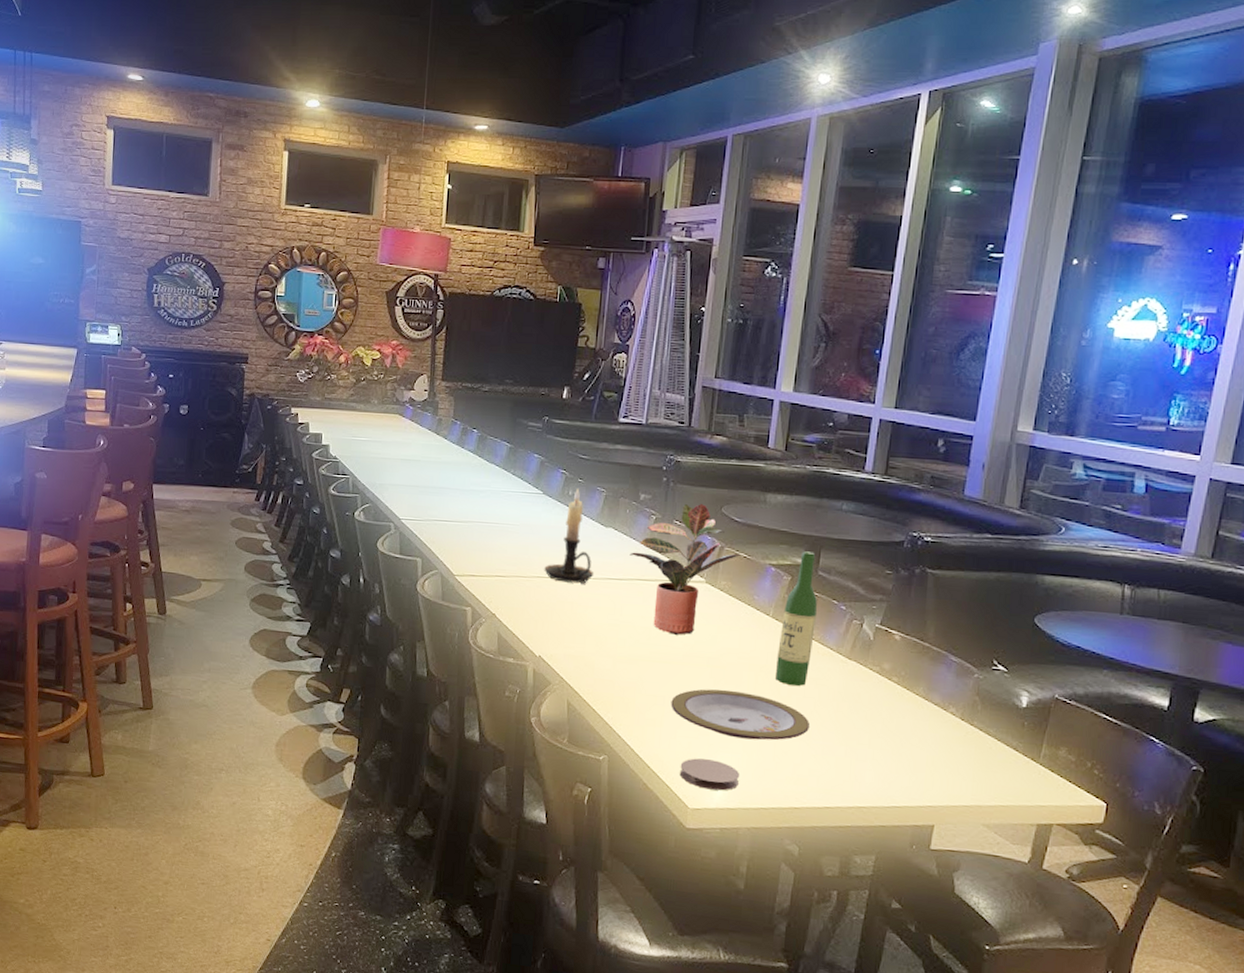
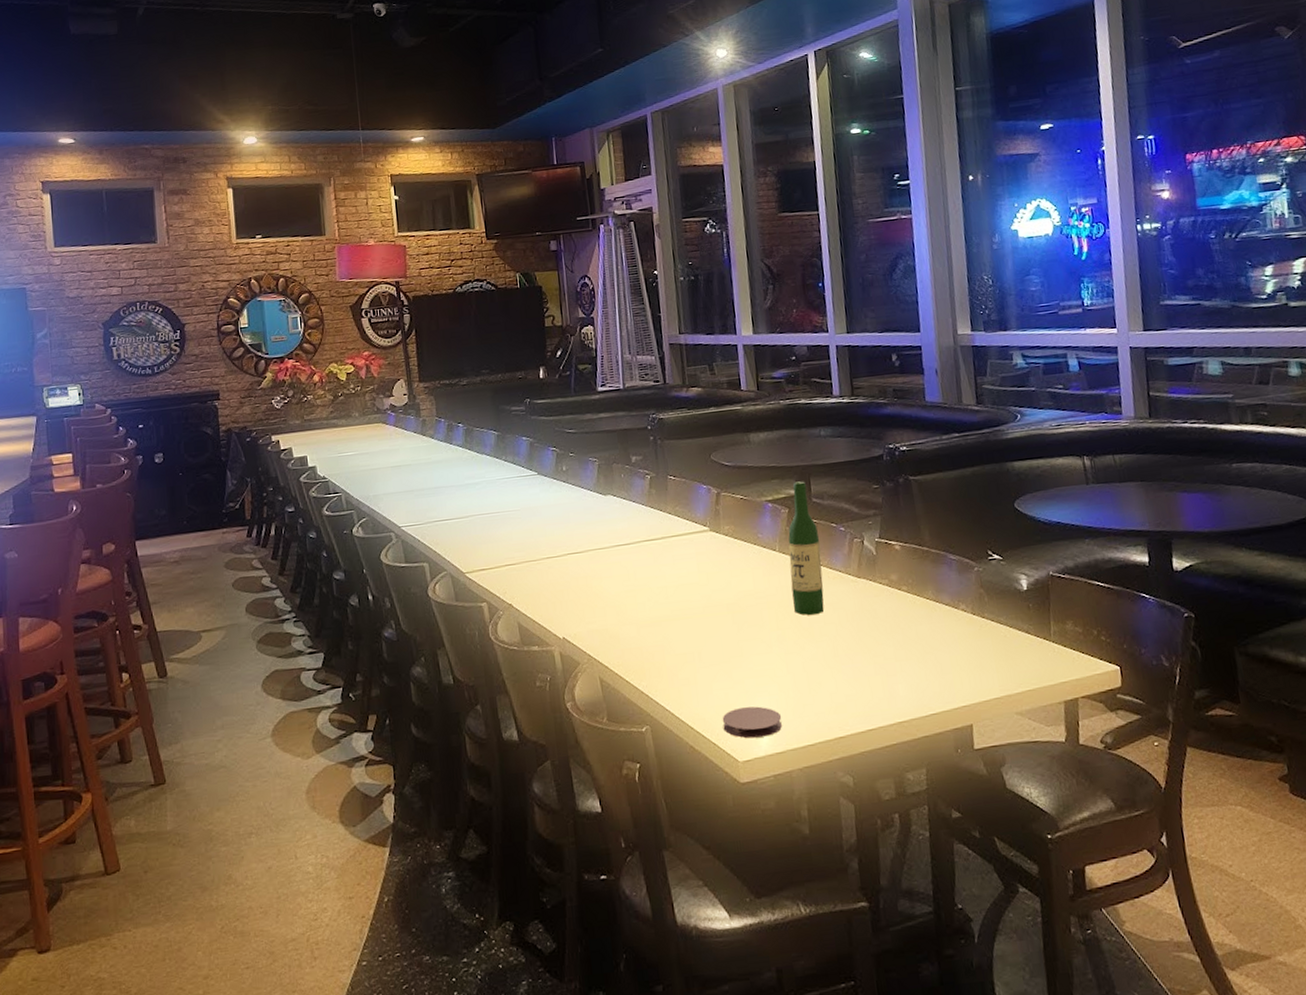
candle holder: present [544,489,594,584] -> none [552,463,602,558]
potted plant: present [629,504,741,635] -> none [632,455,738,589]
plate: present [670,689,810,741] -> none [700,631,837,680]

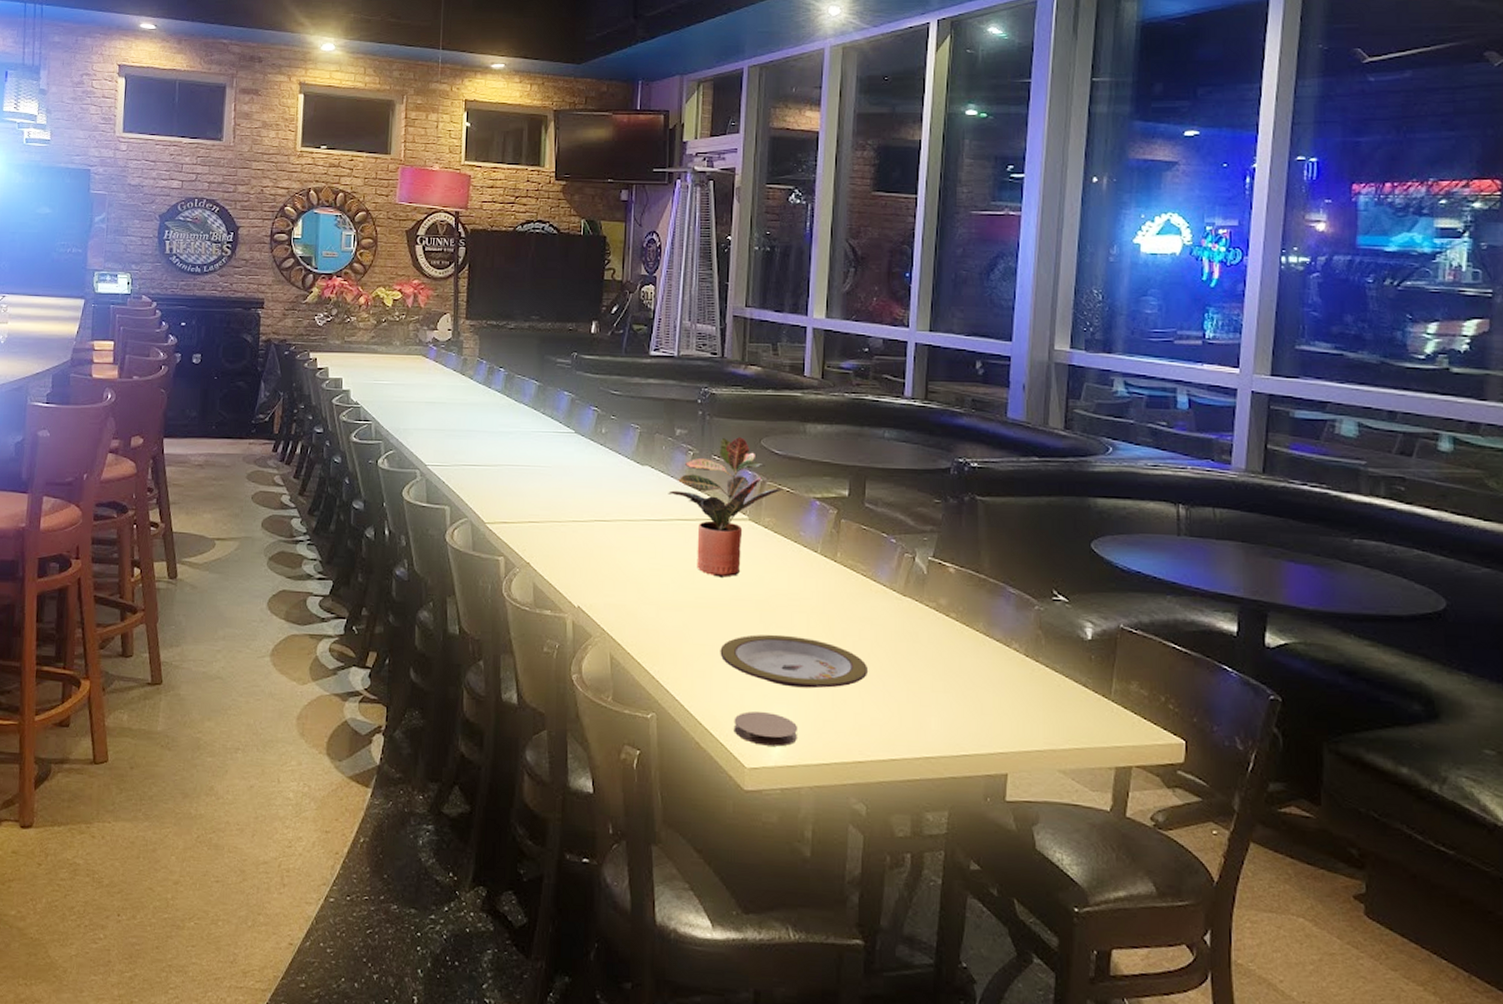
potted plant: none [632,455,738,589] -> present [668,437,784,578]
plate: none [700,631,837,680] -> present [720,634,867,689]
wine bottle: present [788,481,825,615] -> none [829,483,867,627]

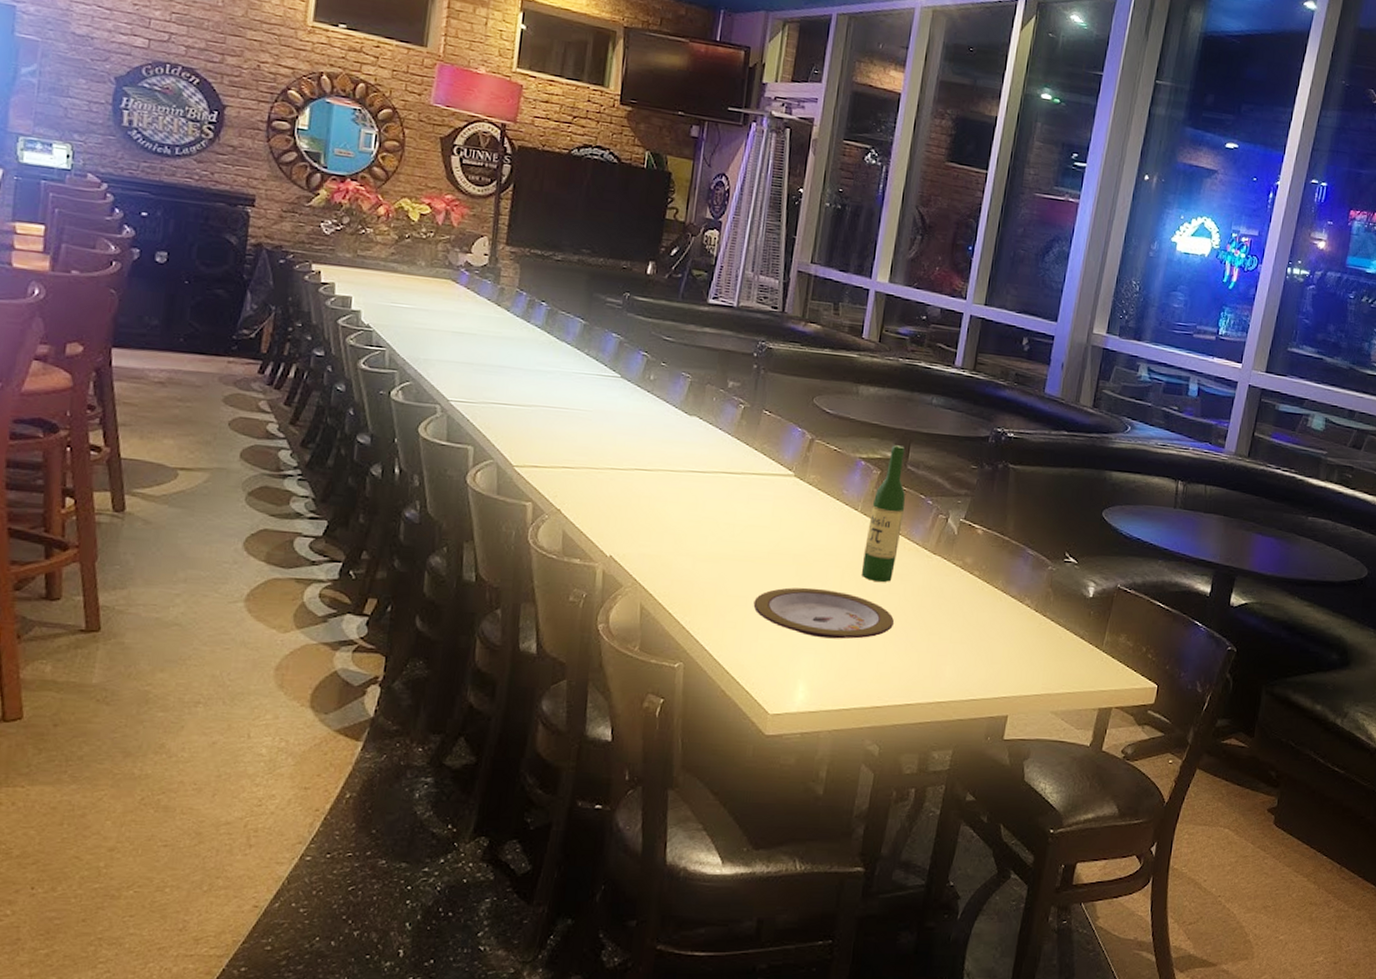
potted plant: present [668,437,784,578] -> none [715,394,831,532]
coaster: present [733,711,798,747] -> none [760,661,823,694]
wine bottle: none [829,483,867,627] -> present [862,445,905,582]

